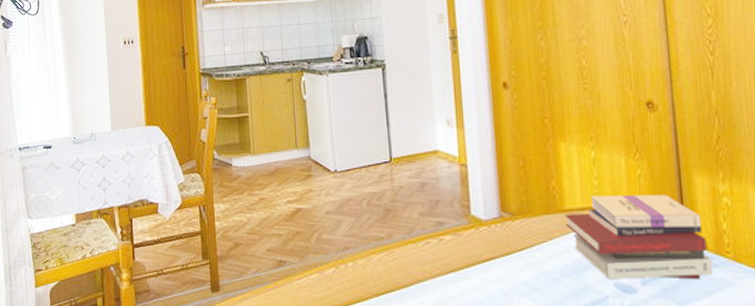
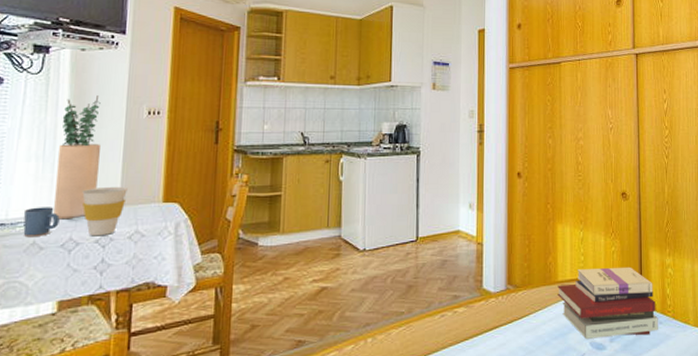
mug: none [41,132,68,159] -> present [23,207,60,238]
vase: none [58,30,92,143] -> present [54,95,101,220]
cup: none [81,112,116,158] -> present [82,186,128,236]

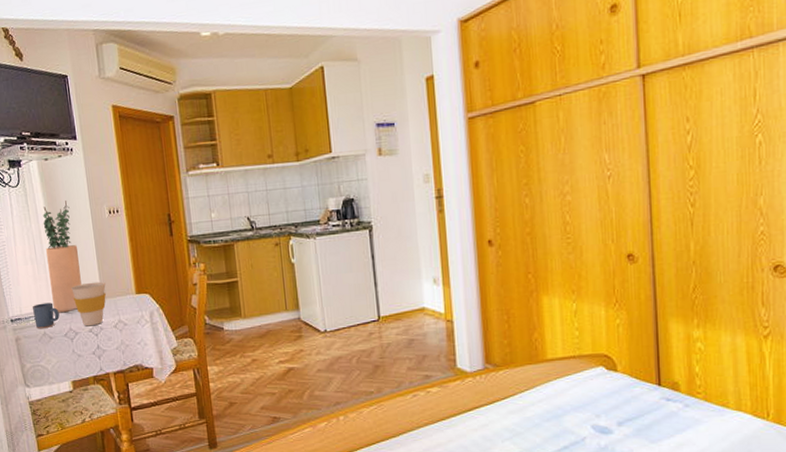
books: present [557,266,658,339] -> none [547,341,684,422]

